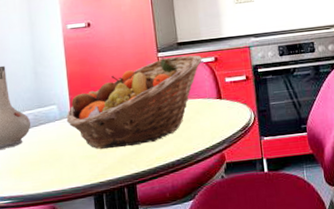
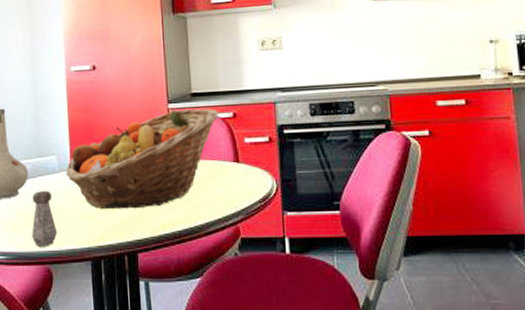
salt shaker: none [35,137,61,188] -> present [31,191,58,247]

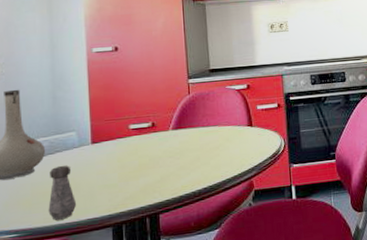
fruit basket: present [65,108,219,210] -> none [86,82,234,178]

